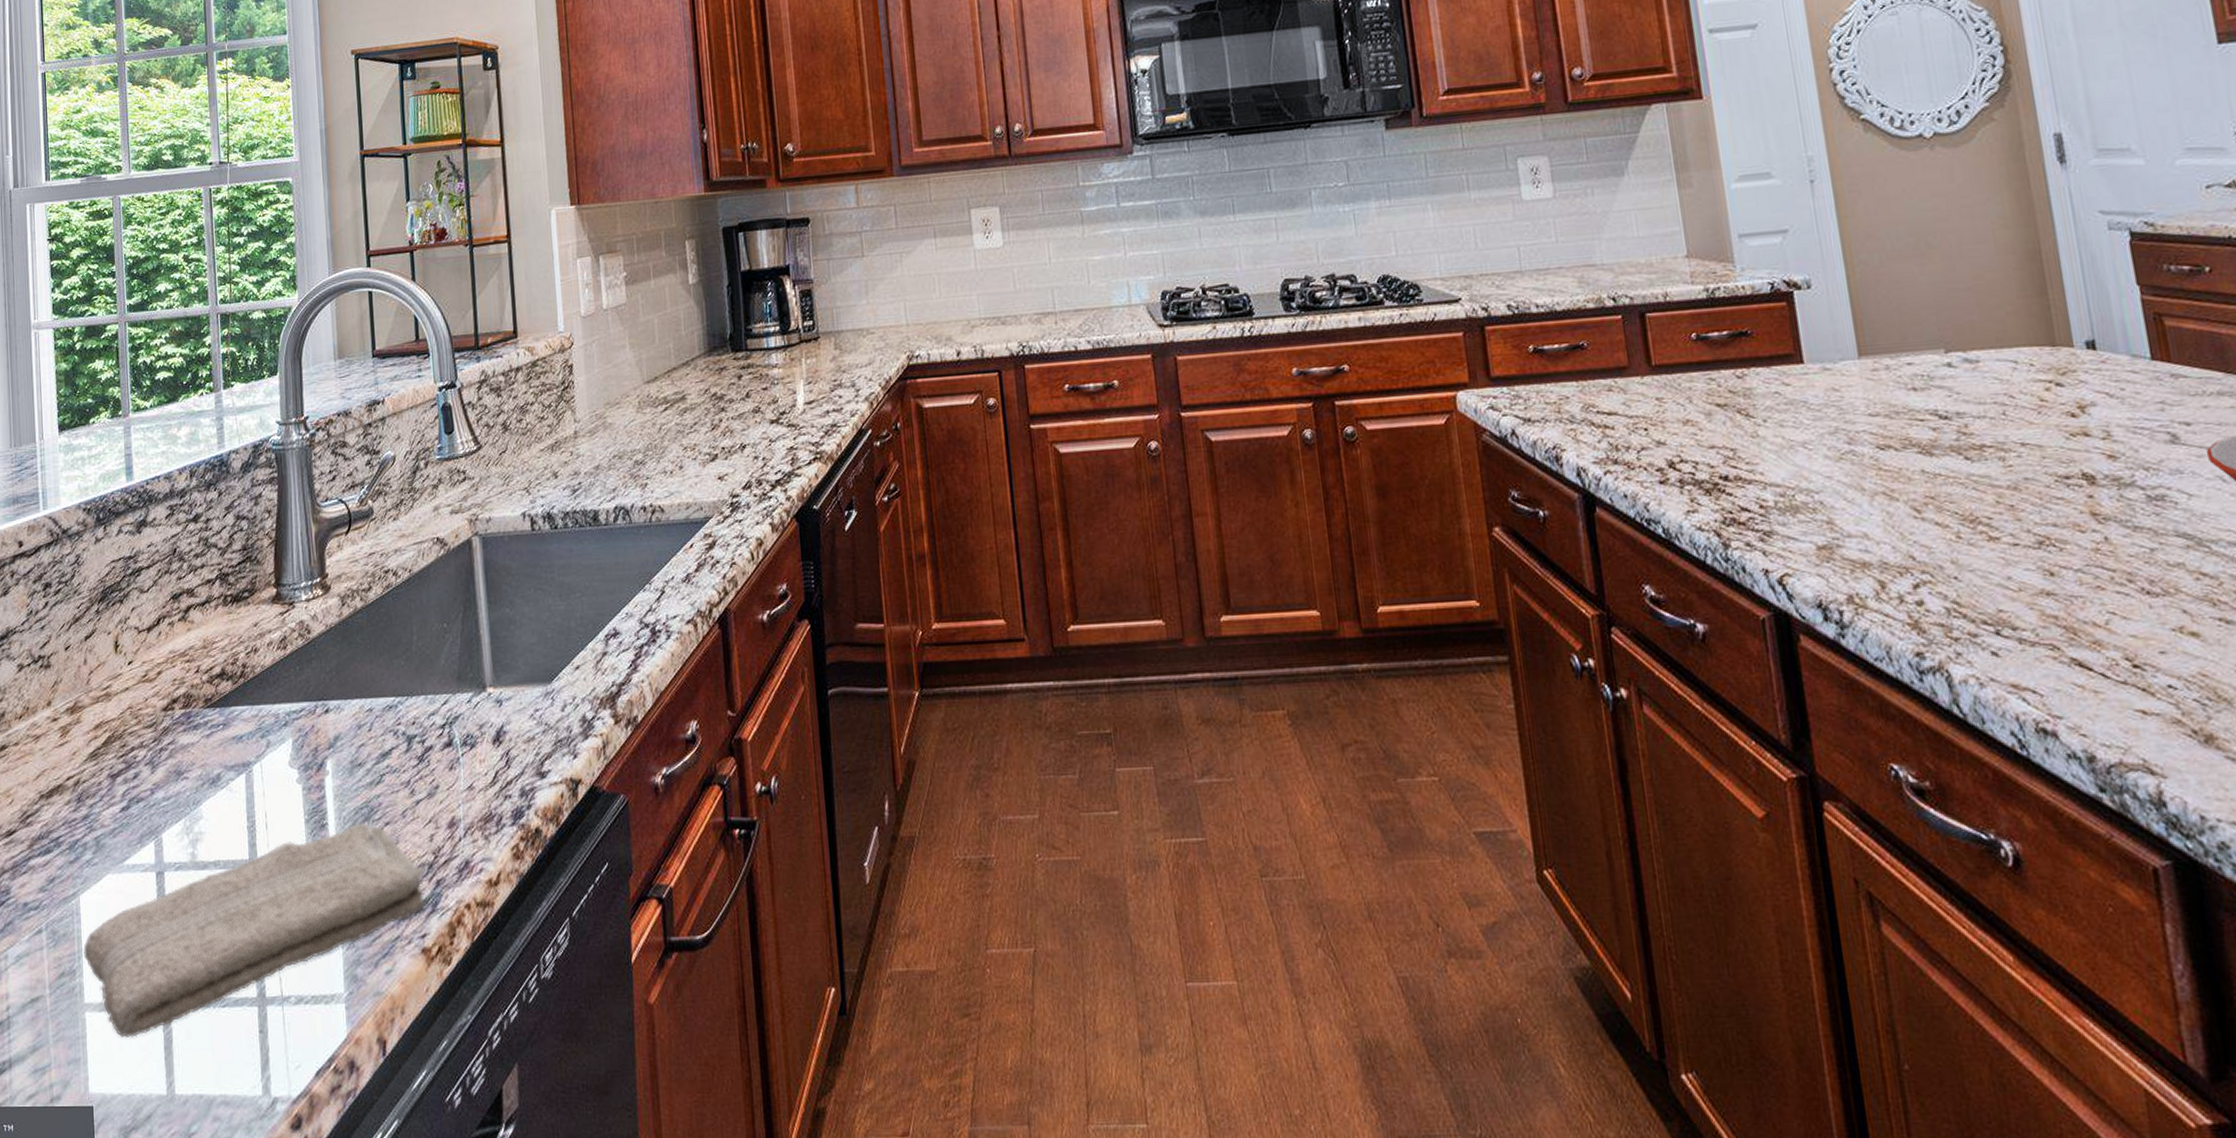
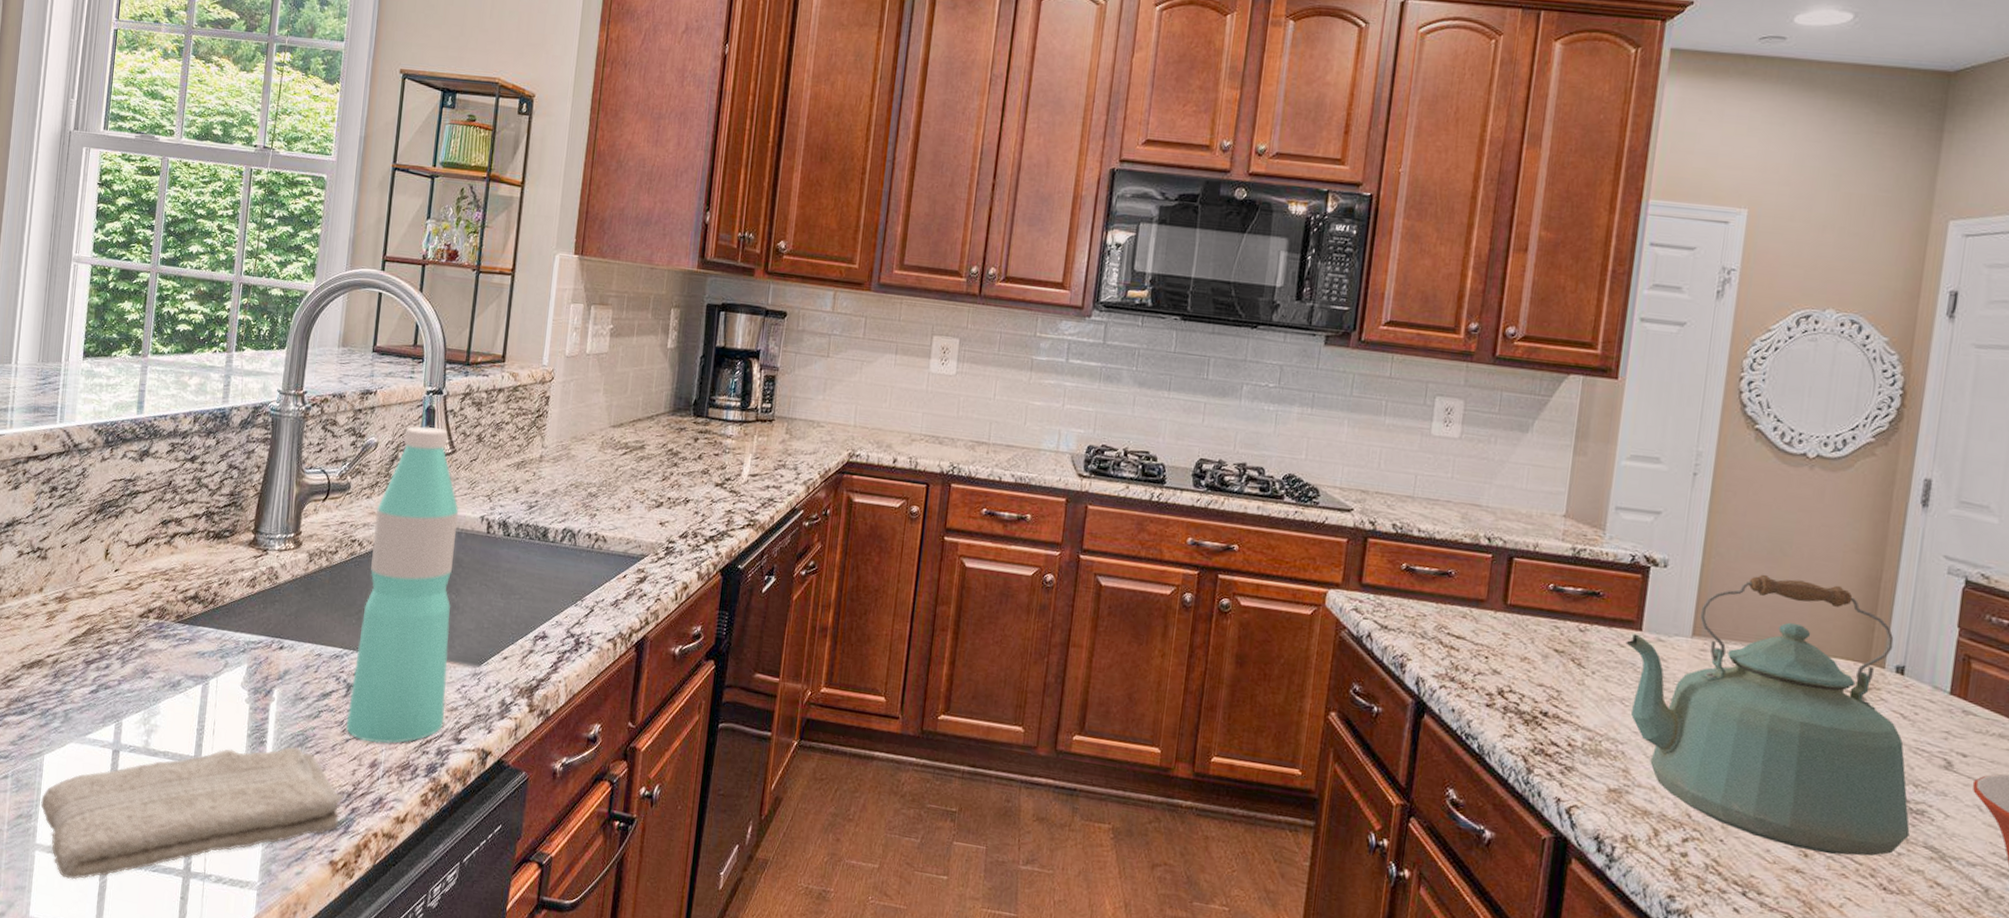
water bottle: none [405,424,523,799] -> present [345,426,459,744]
kettle: none [1790,267,2157,568] -> present [1626,574,1910,856]

